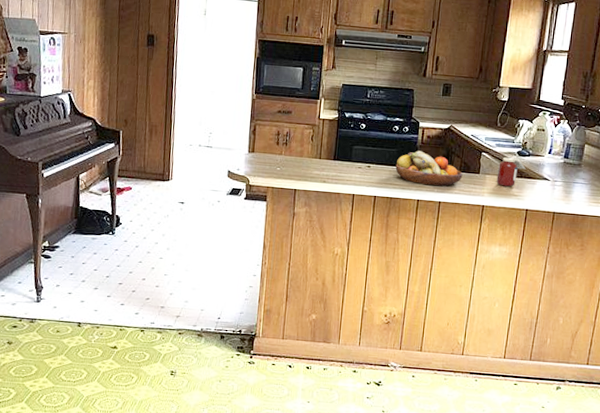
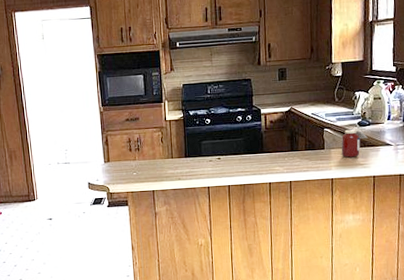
fruit bowl: present [395,150,463,186] -> none [244,136,309,168]

